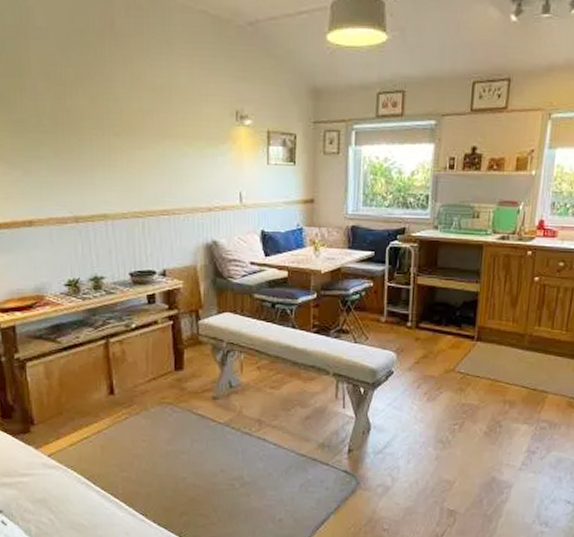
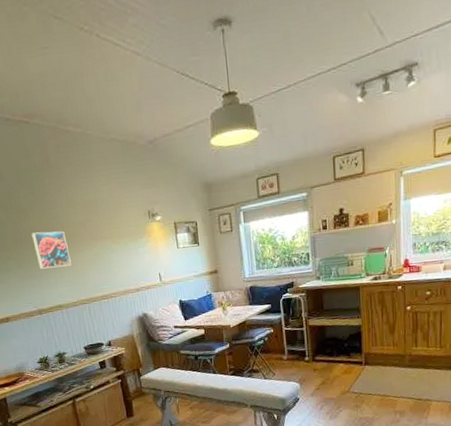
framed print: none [78,115,127,165] -> present [31,231,72,269]

